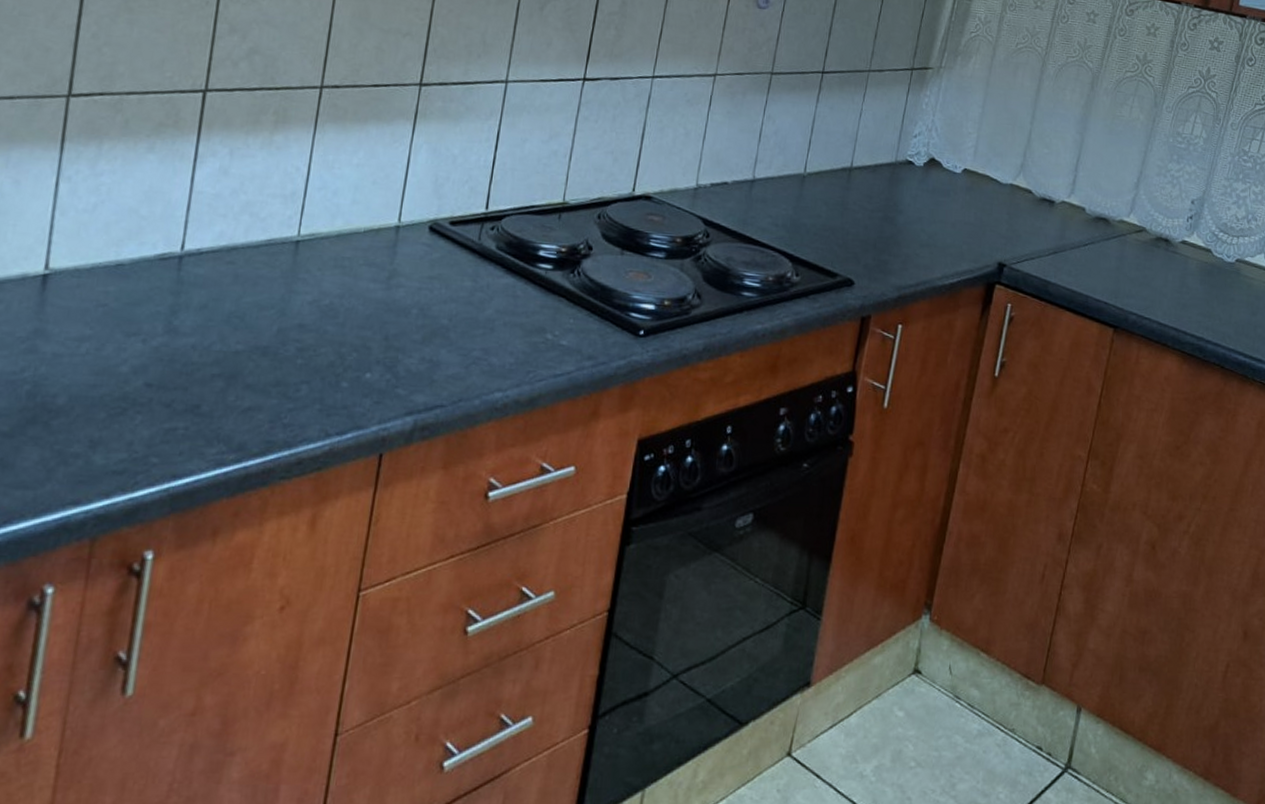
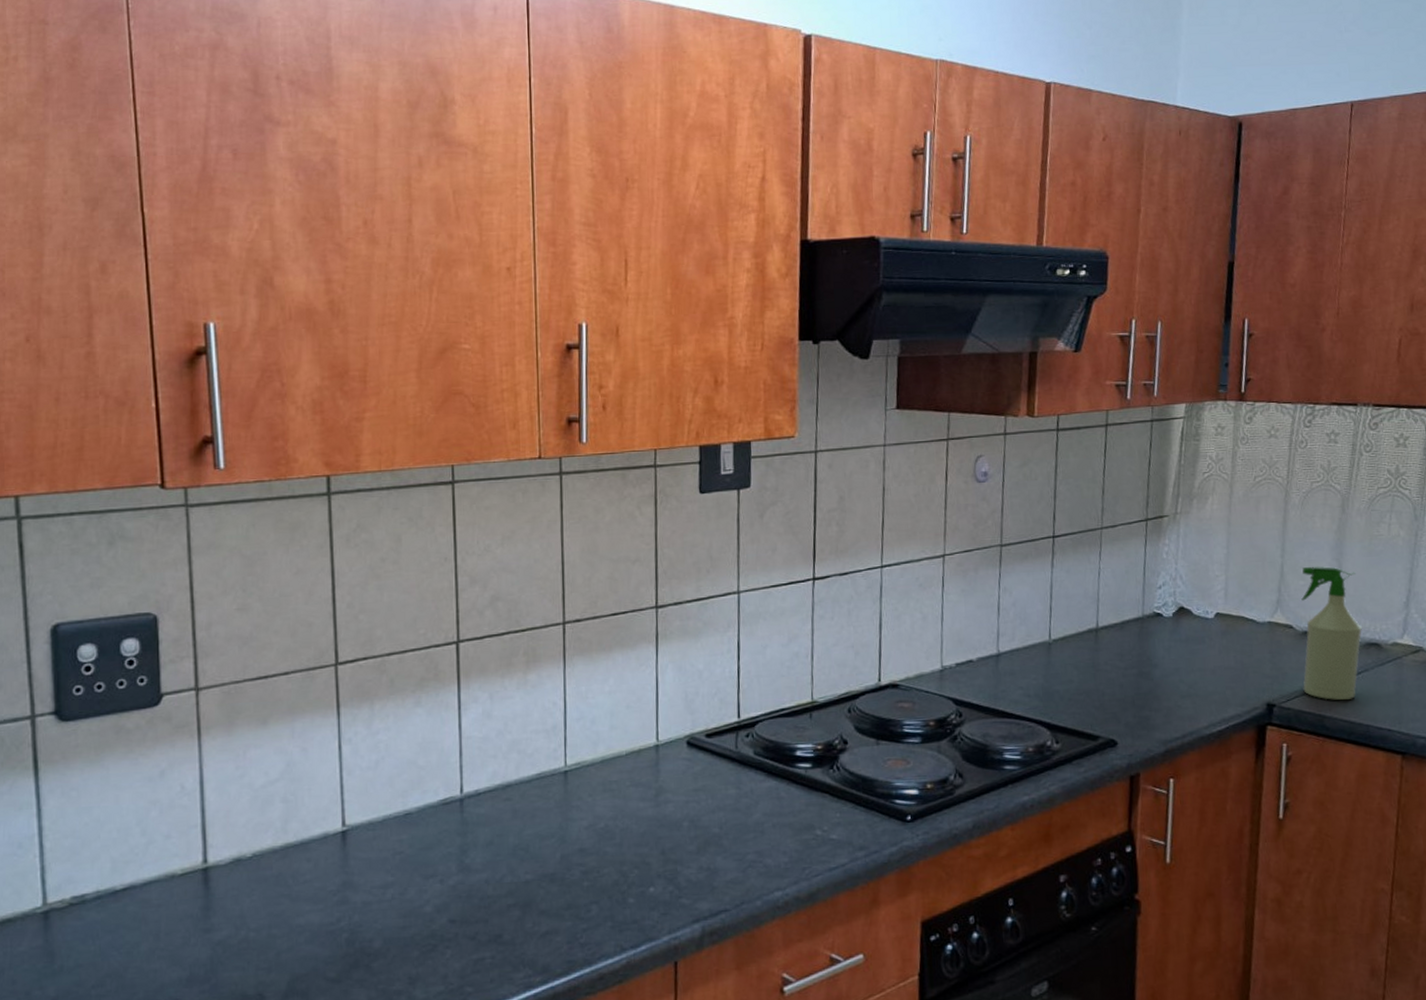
spray bottle: none [1033,135,1095,270] -> present [1301,566,1362,701]

